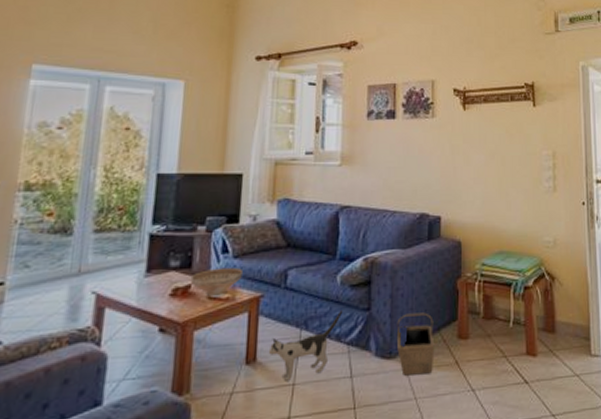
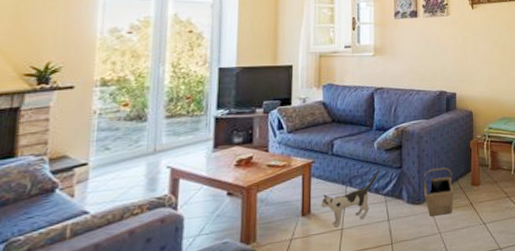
decorative bowl: present [190,267,244,296] -> none [252,140,297,164]

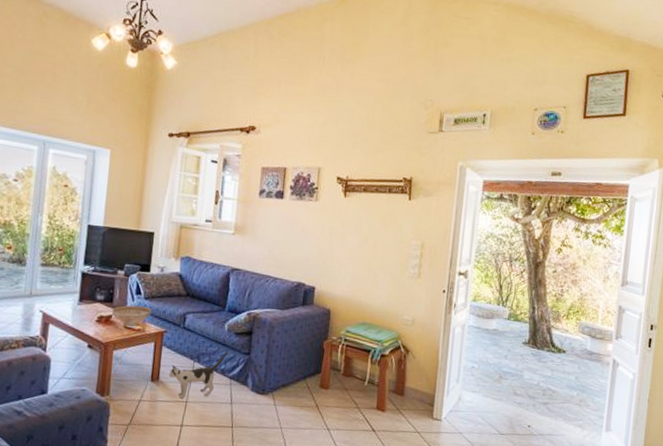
decorative bowl: none [252,140,297,164] -> present [111,305,152,326]
basket: present [423,167,454,217] -> none [269,362,301,411]

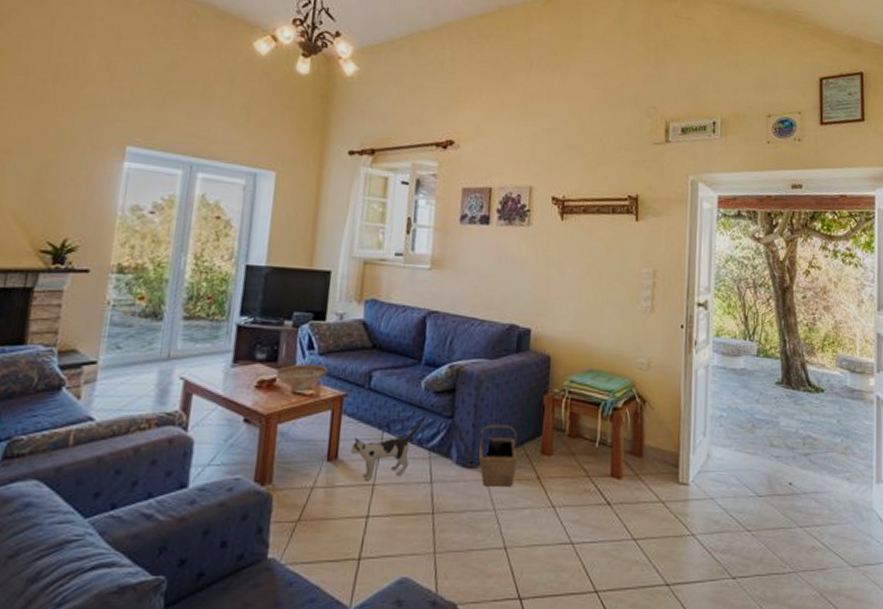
basket: none [269,362,301,411] -> present [479,424,517,487]

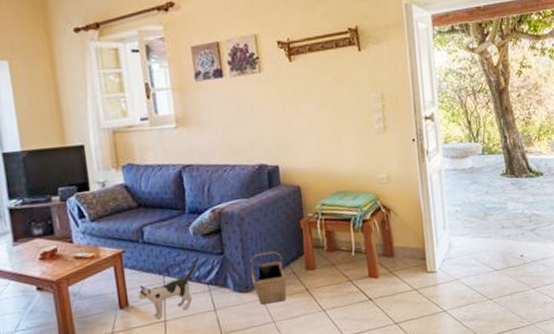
decorative bowl: present [276,363,329,391] -> none [55,229,103,256]

